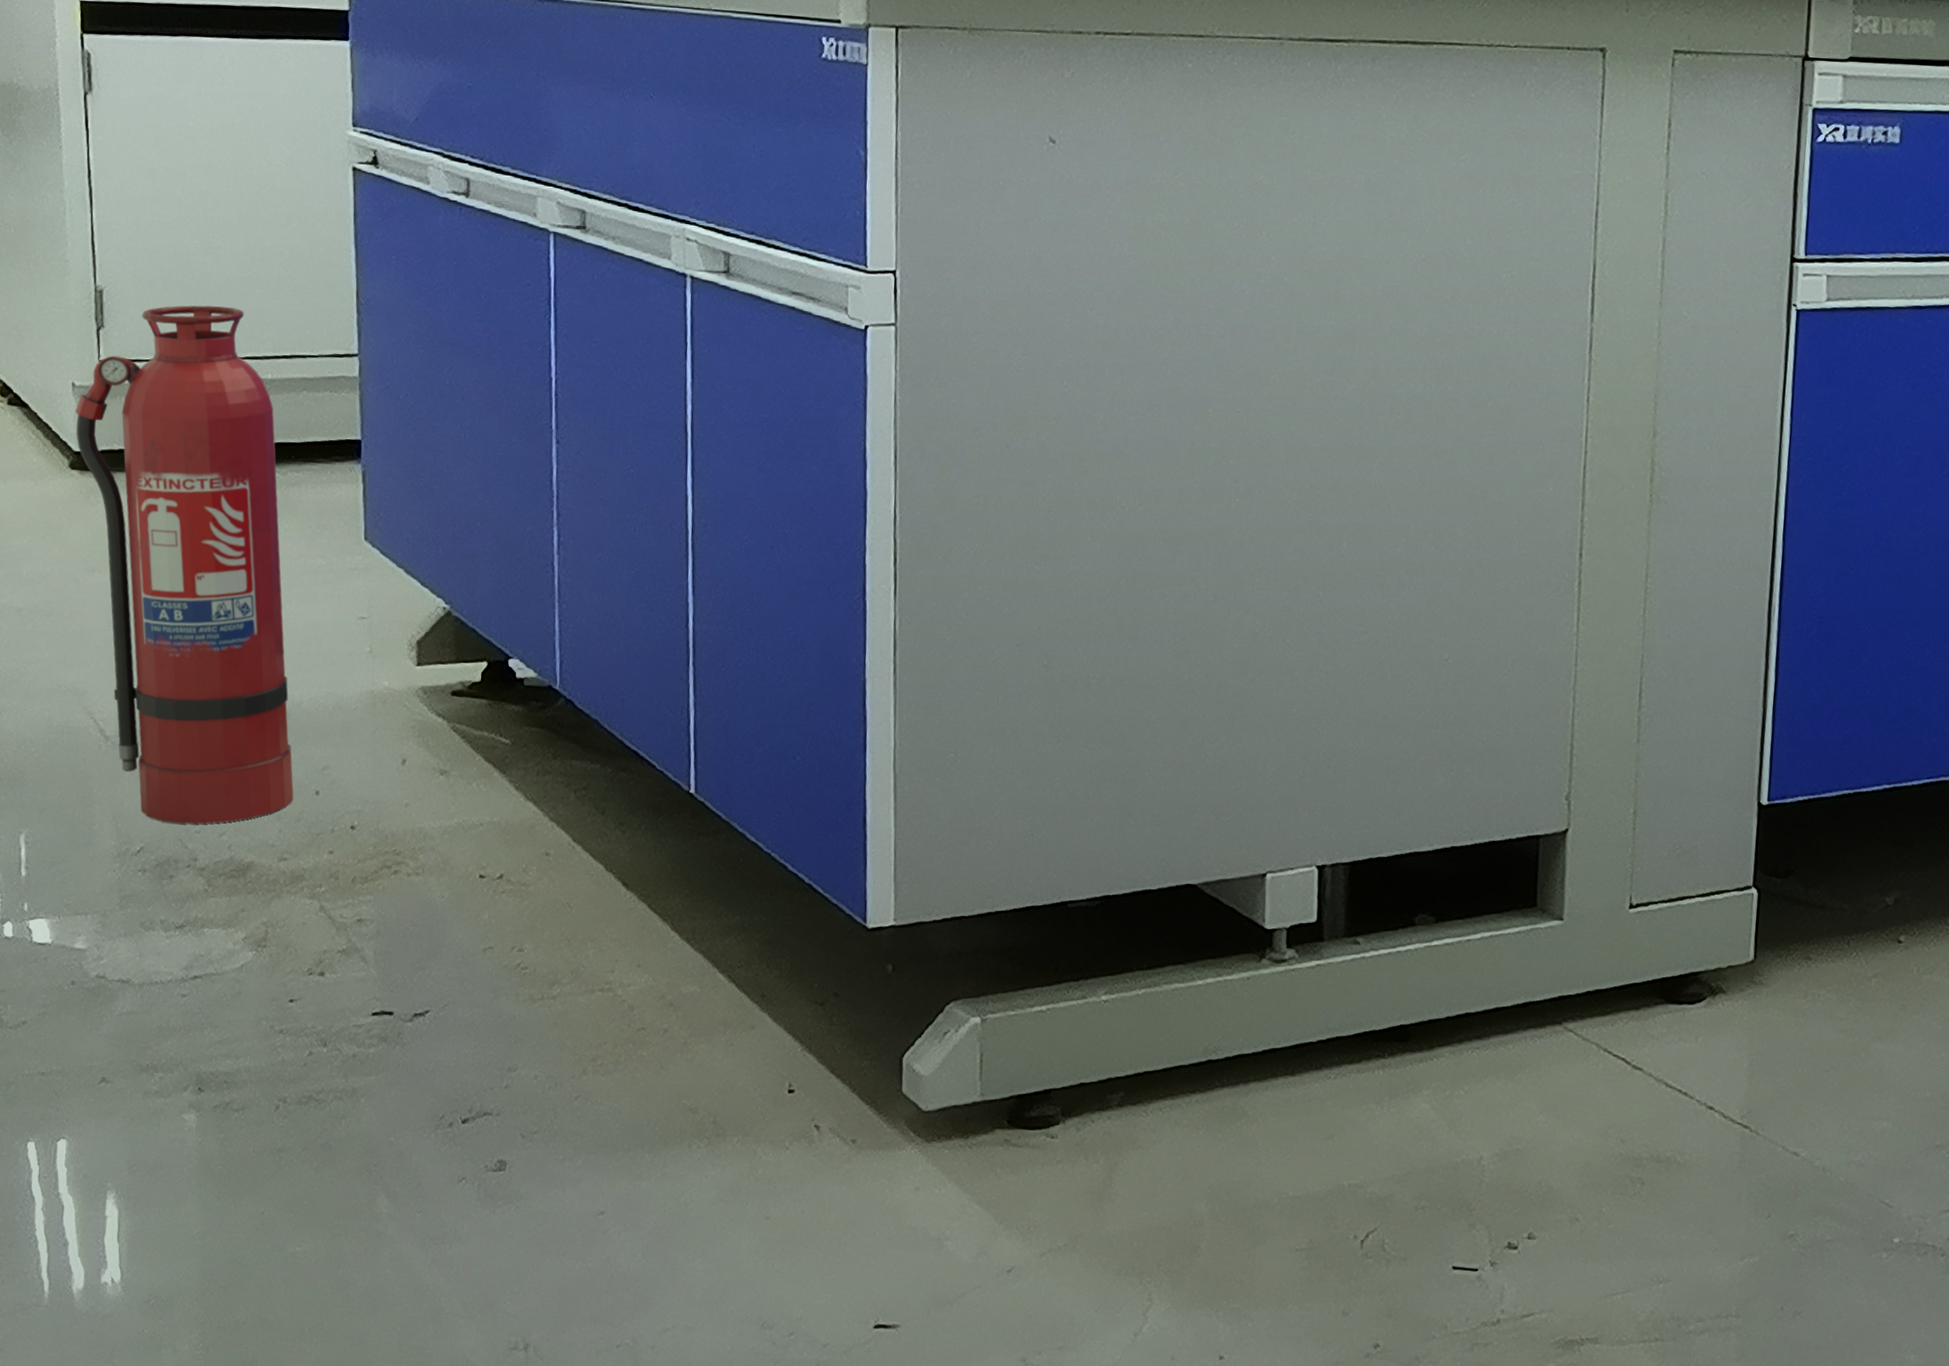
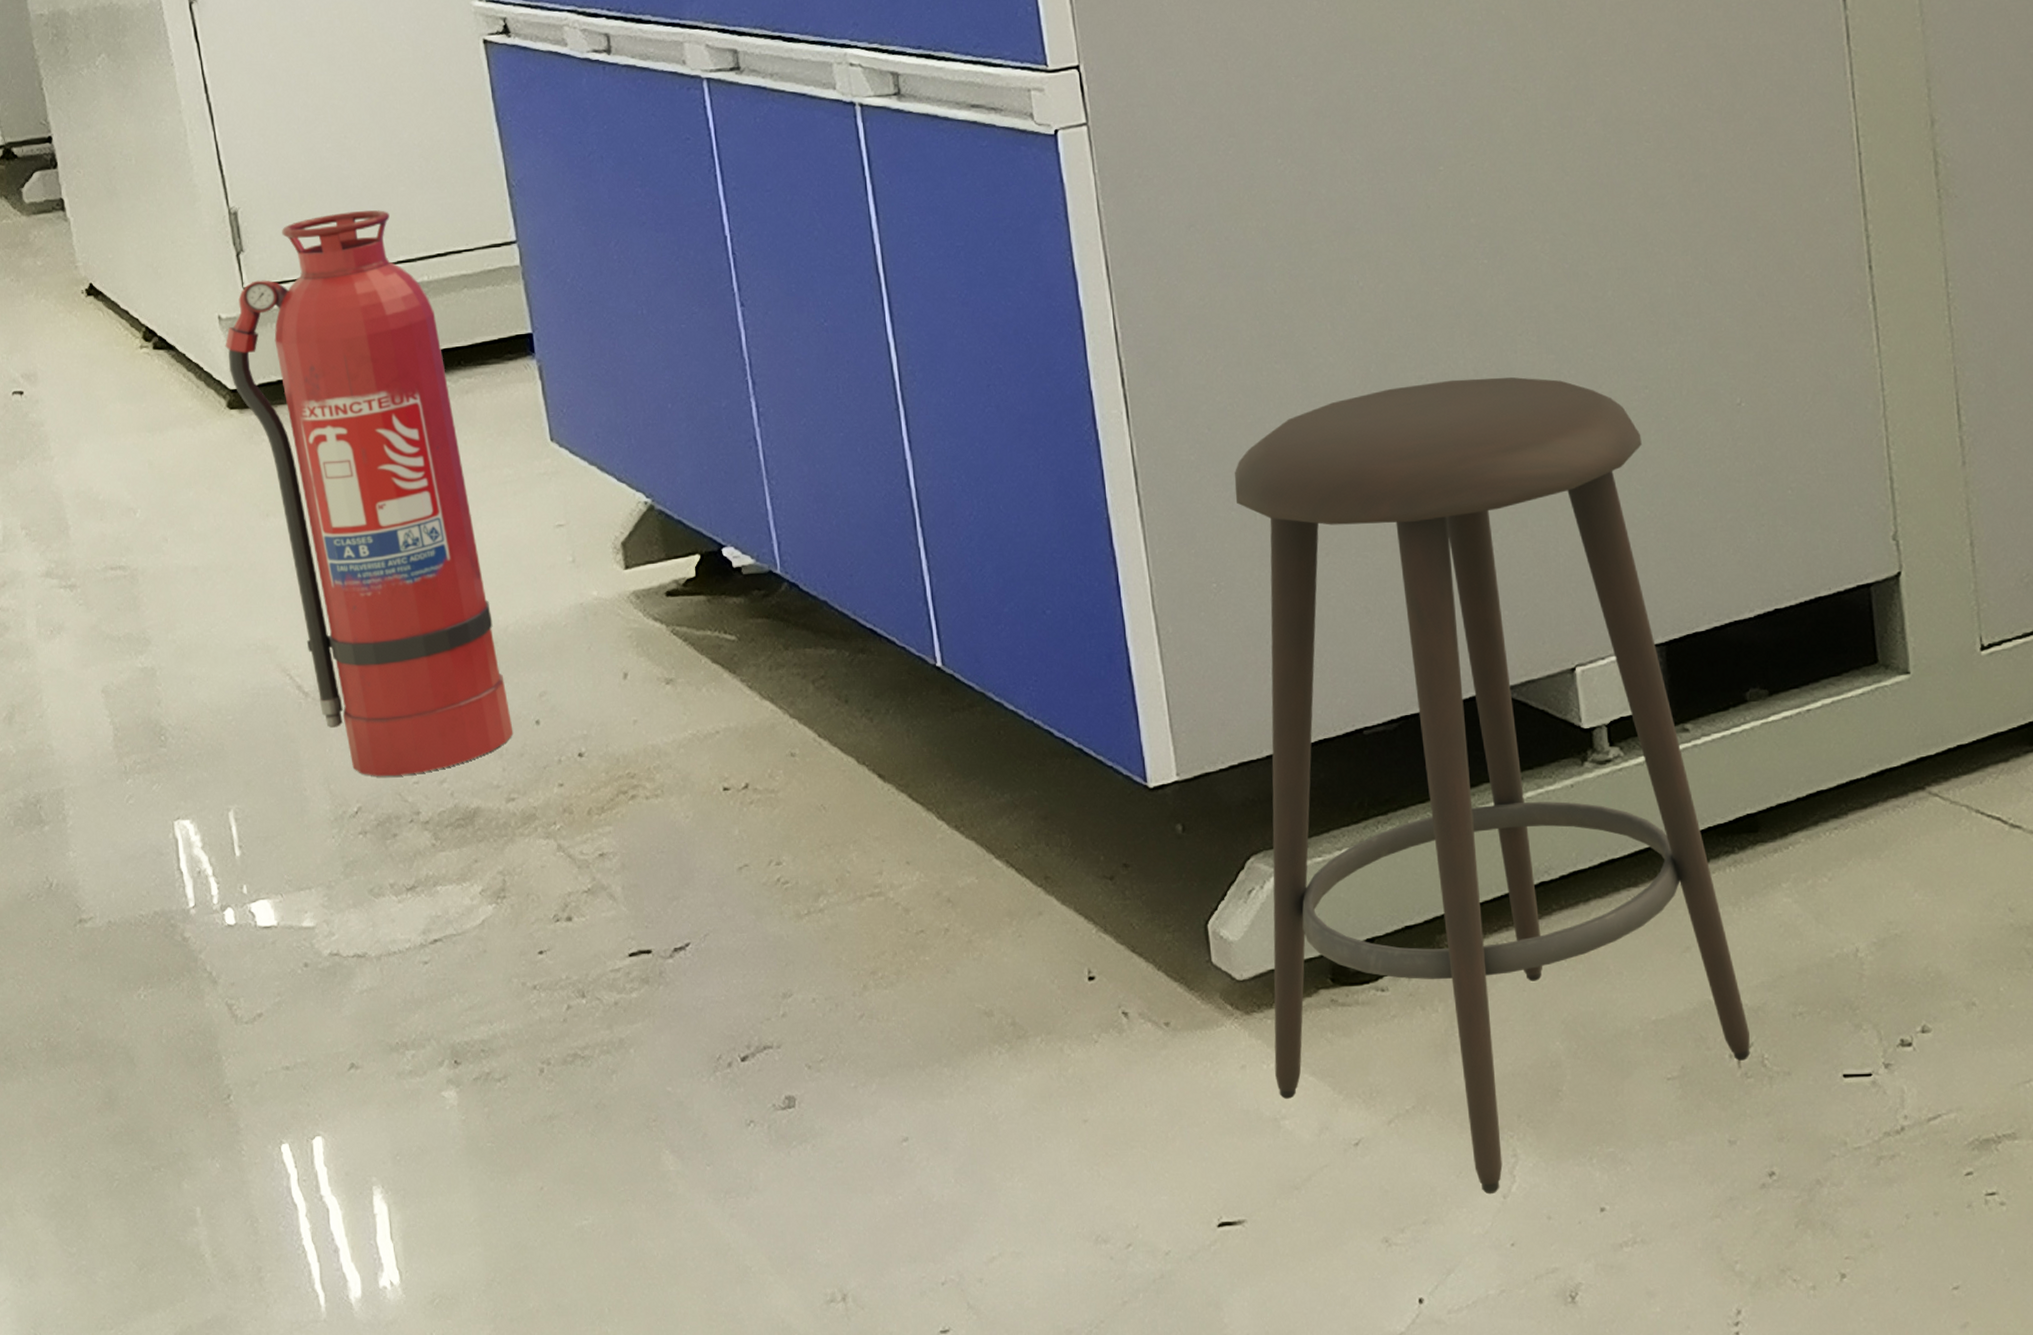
stool: none [945,601,1375,1332] -> present [1234,377,1751,1195]

